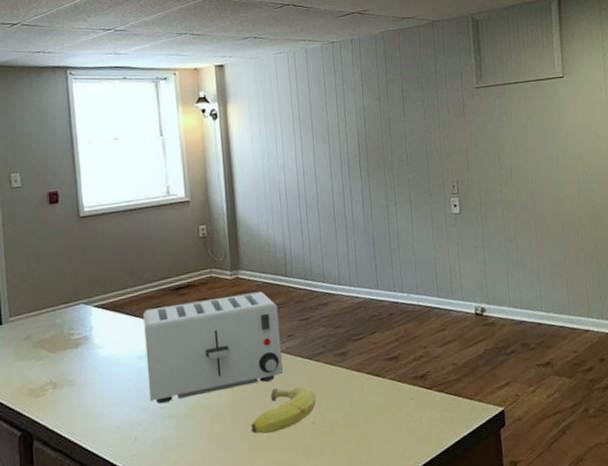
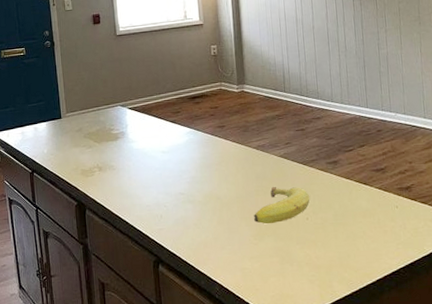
toaster: present [143,291,284,404] -> none [166,104,282,191]

